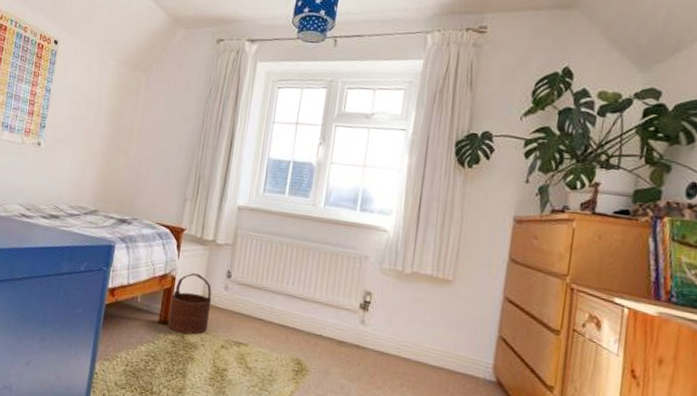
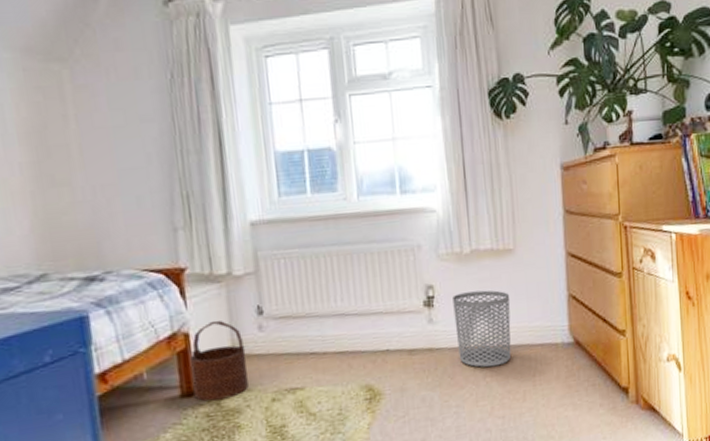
waste bin: none [381,305,440,380] -> present [452,290,512,368]

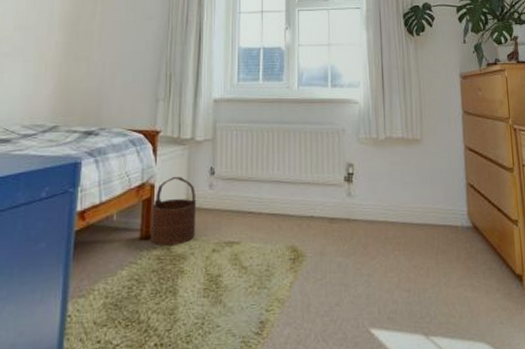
waste bin: present [452,290,512,368] -> none [369,172,417,242]

